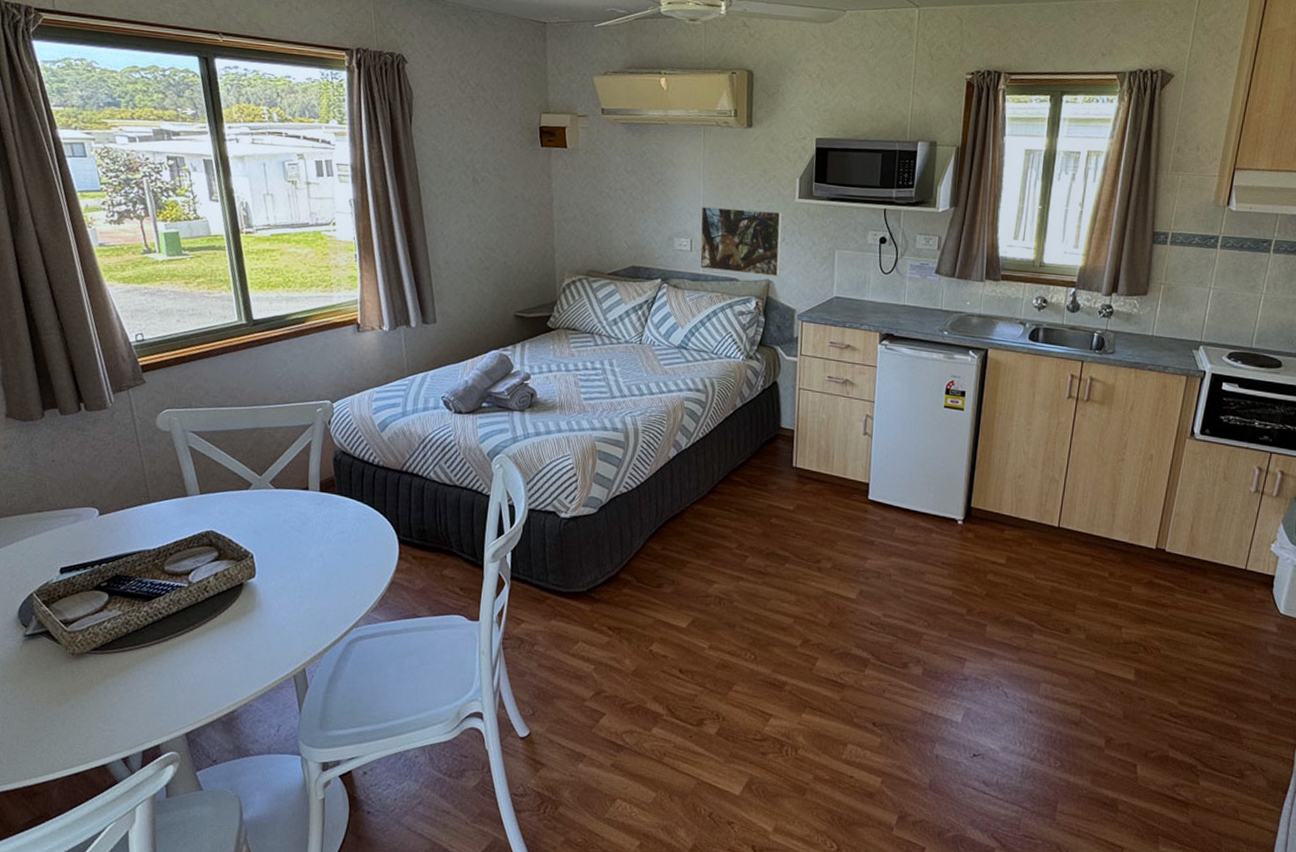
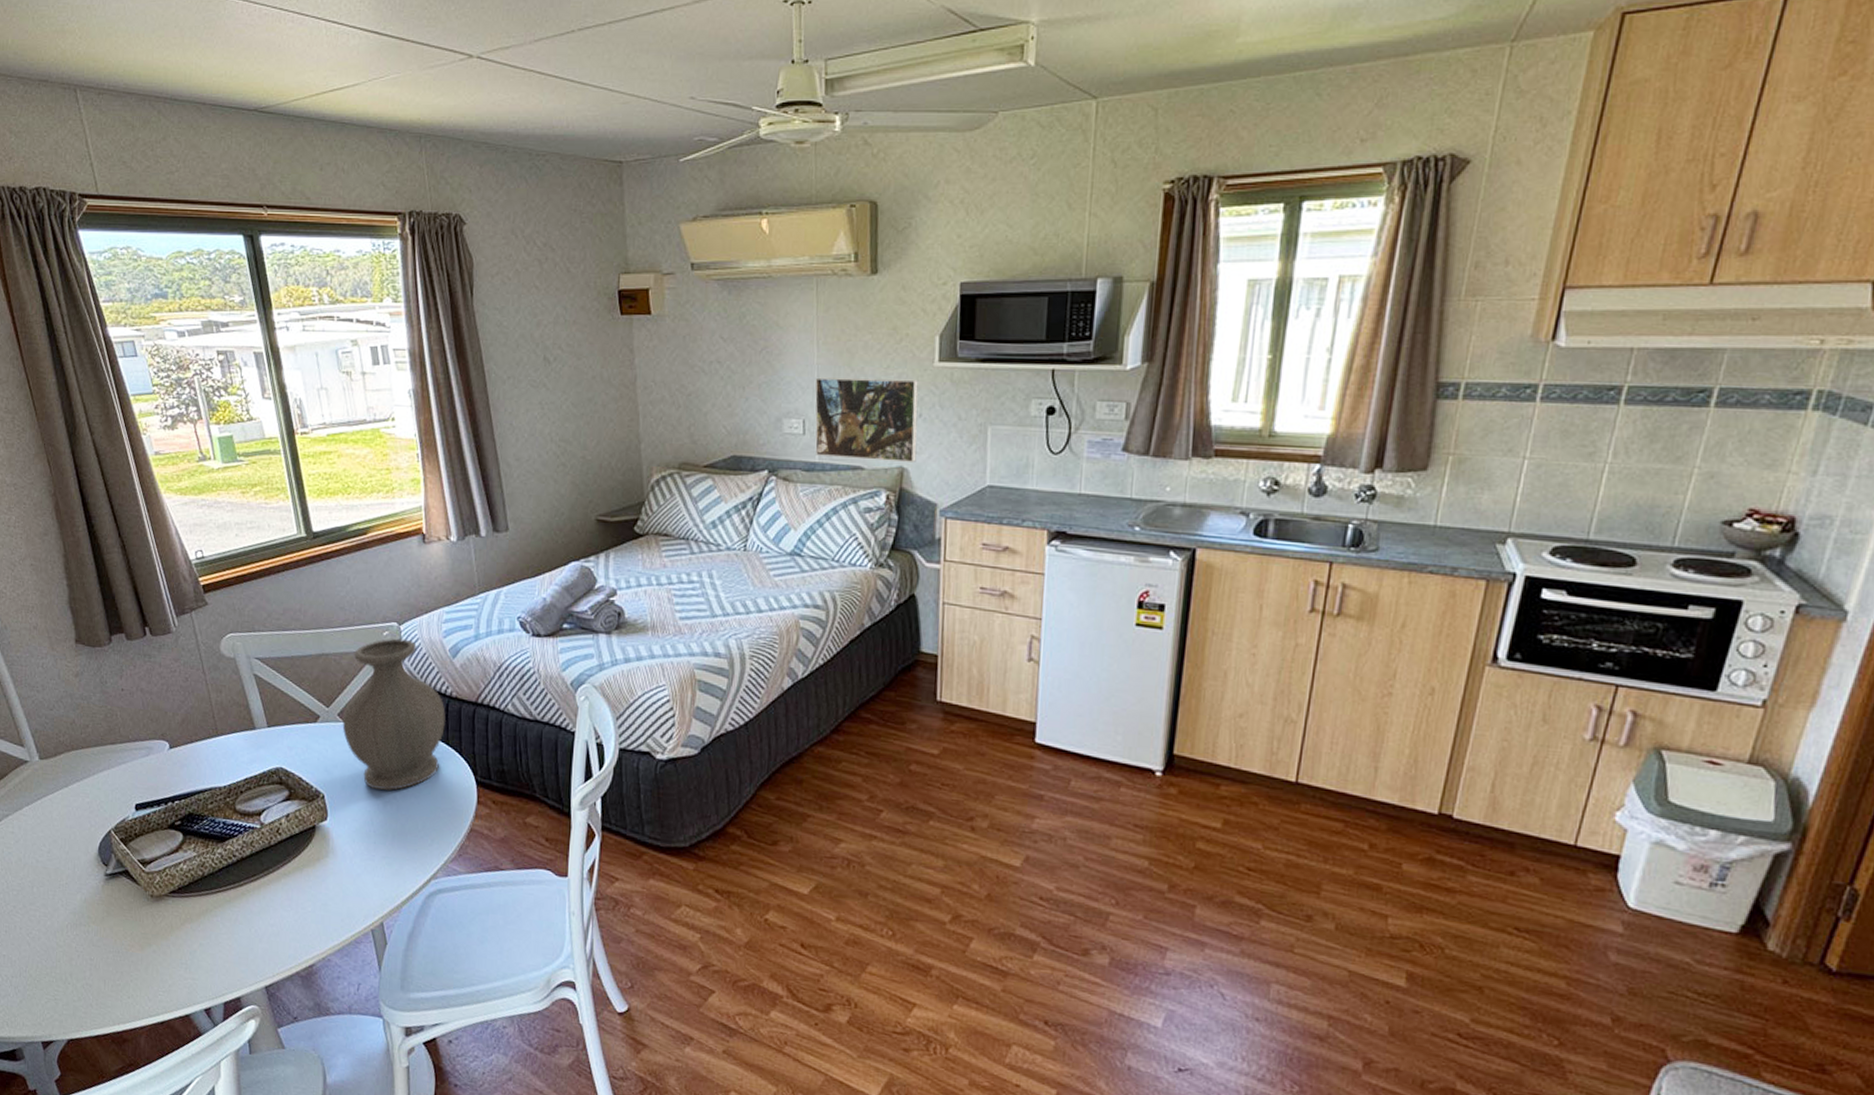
vase: none [273,414,373,549] -> present [342,638,446,791]

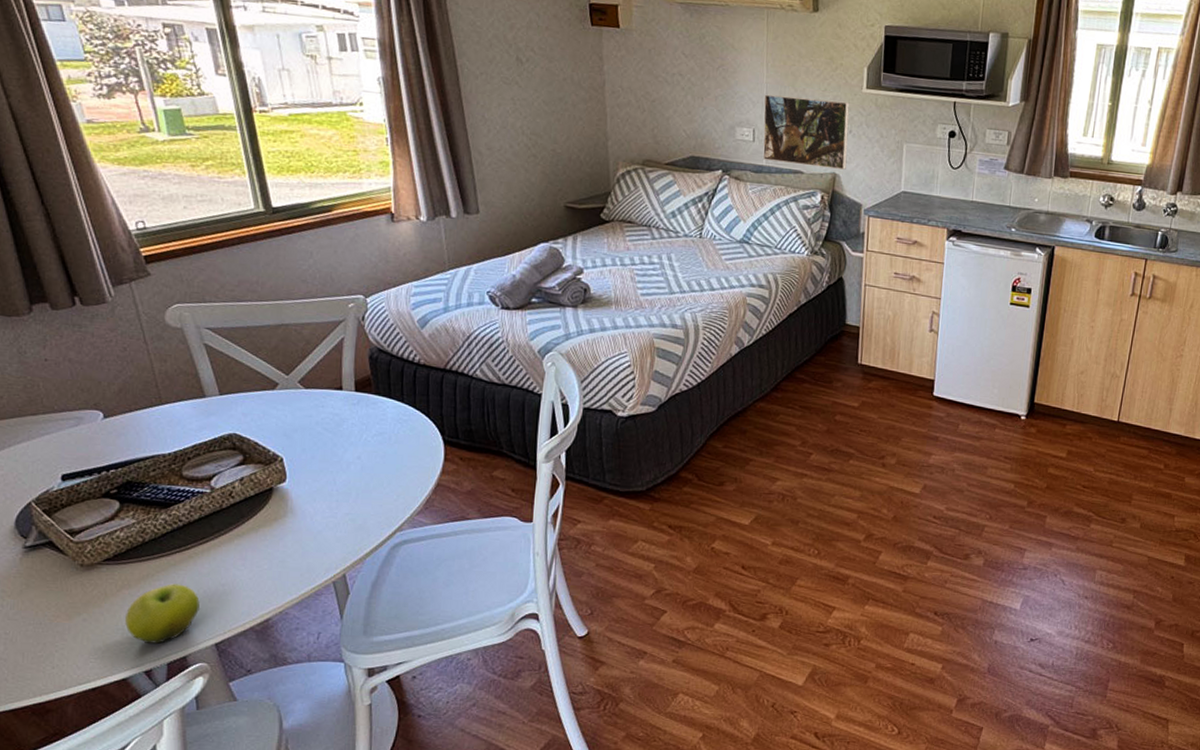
fruit: none [188,920,252,982] -> present [125,584,200,644]
vase: present [342,638,446,791] -> none [303,310,413,452]

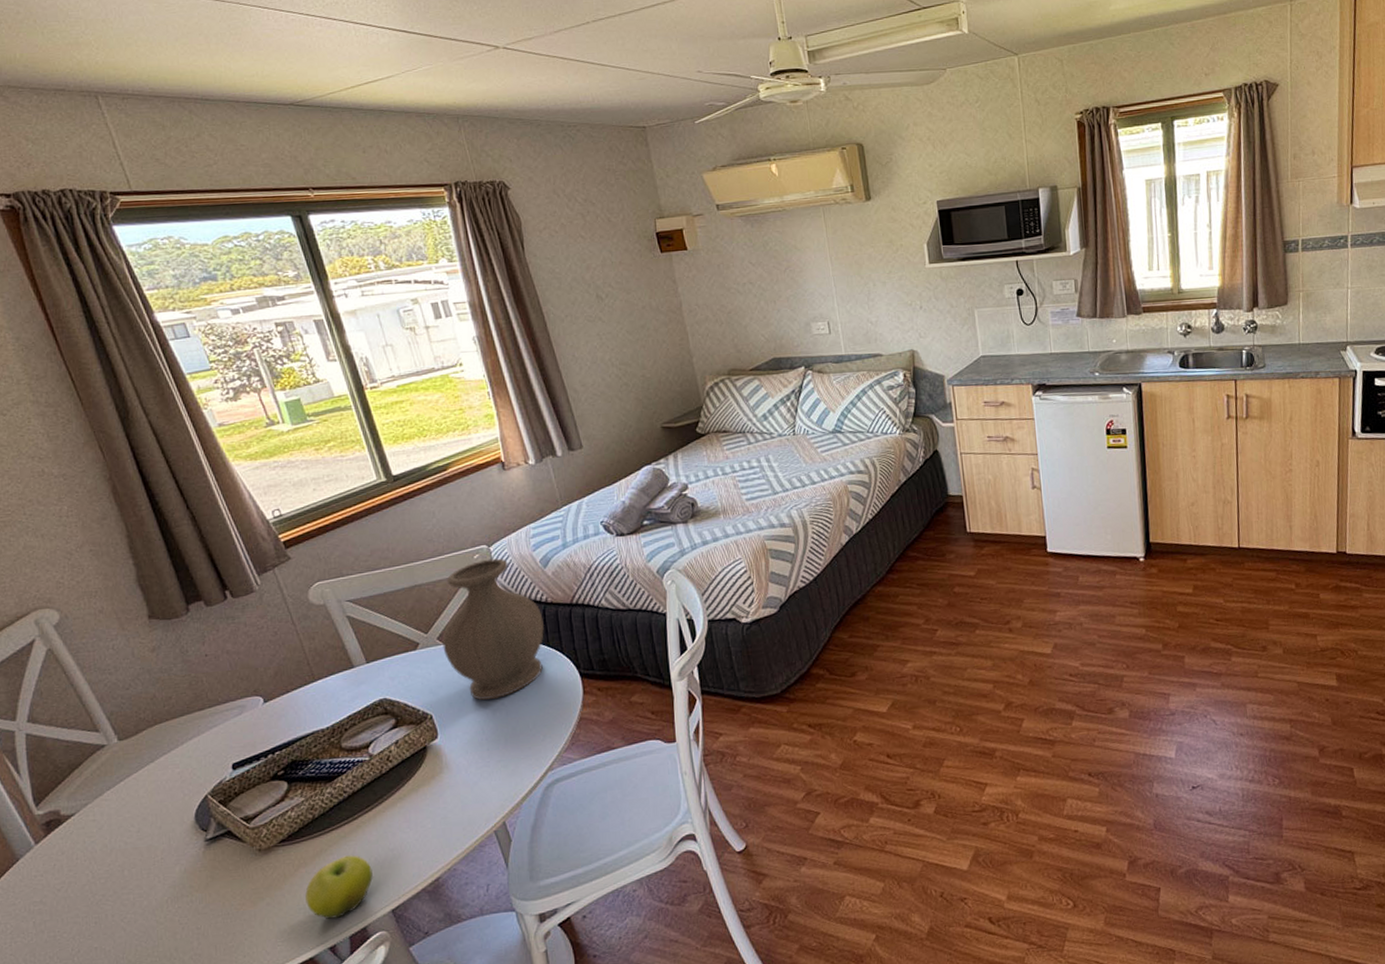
vase: none [303,310,413,452] -> present [442,558,544,700]
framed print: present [763,94,850,170] -> none [833,280,923,349]

